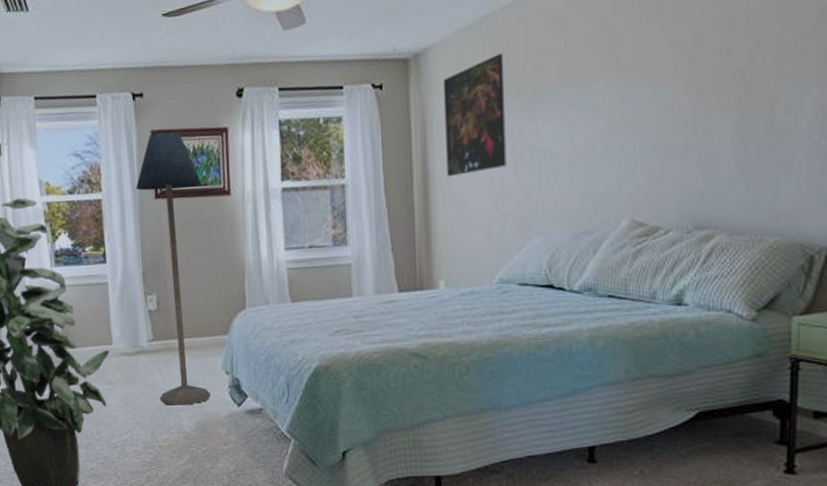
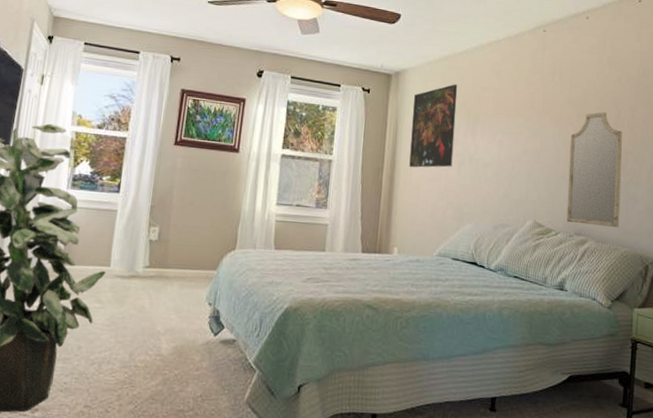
floor lamp: present [135,132,210,405] -> none [144,92,216,330]
home mirror: none [680,48,765,215] -> present [566,112,623,227]

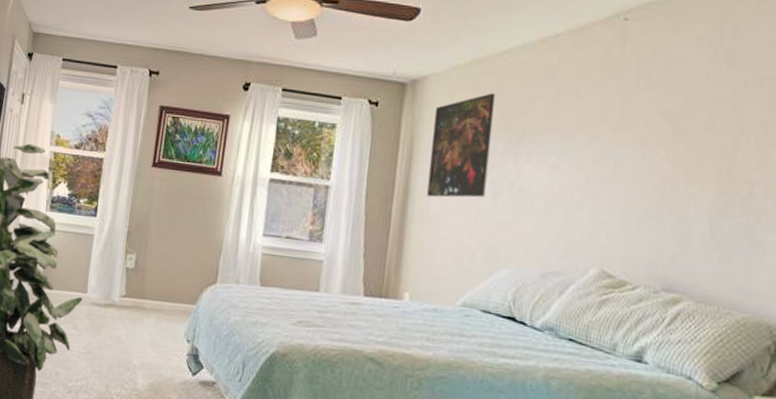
home mirror: present [566,112,623,227] -> none [650,127,746,285]

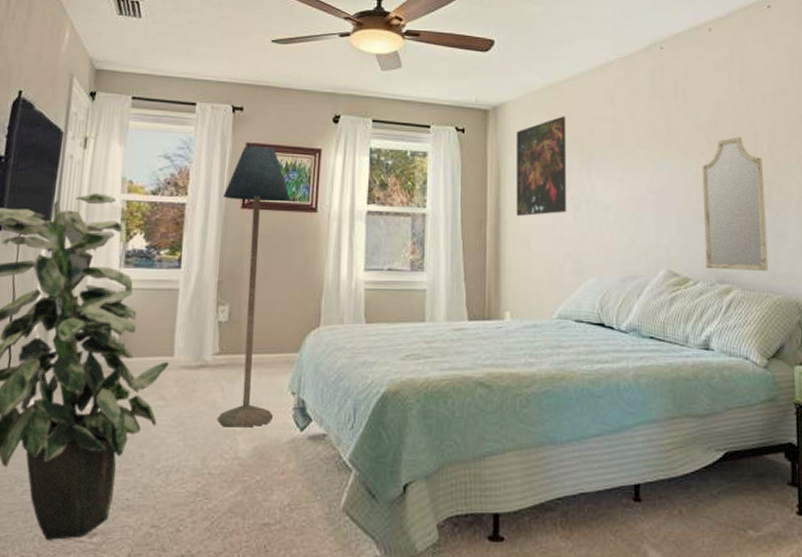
floor lamp: none [120,109,197,365] -> present [217,146,289,428]
home mirror: none [650,127,746,285] -> present [702,137,769,271]

